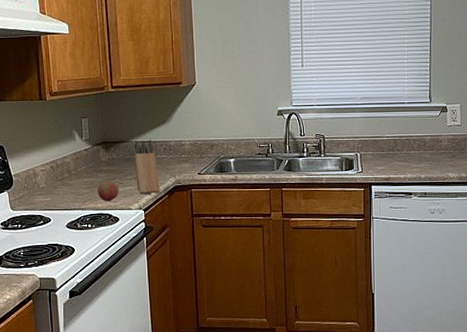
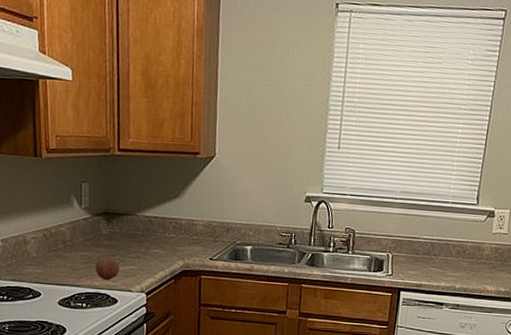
knife block: present [134,139,160,195] -> none [139,215,166,276]

